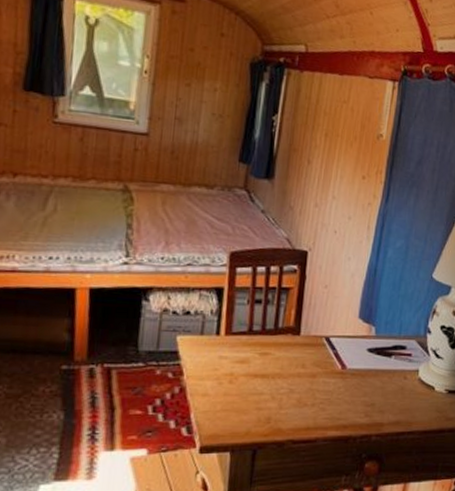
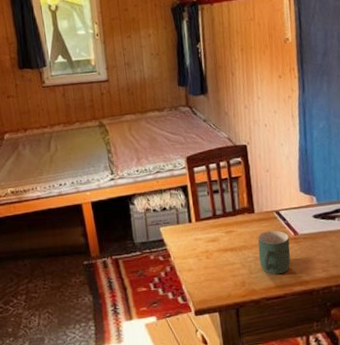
mug: none [293,359,335,413] -> present [257,230,291,274]

